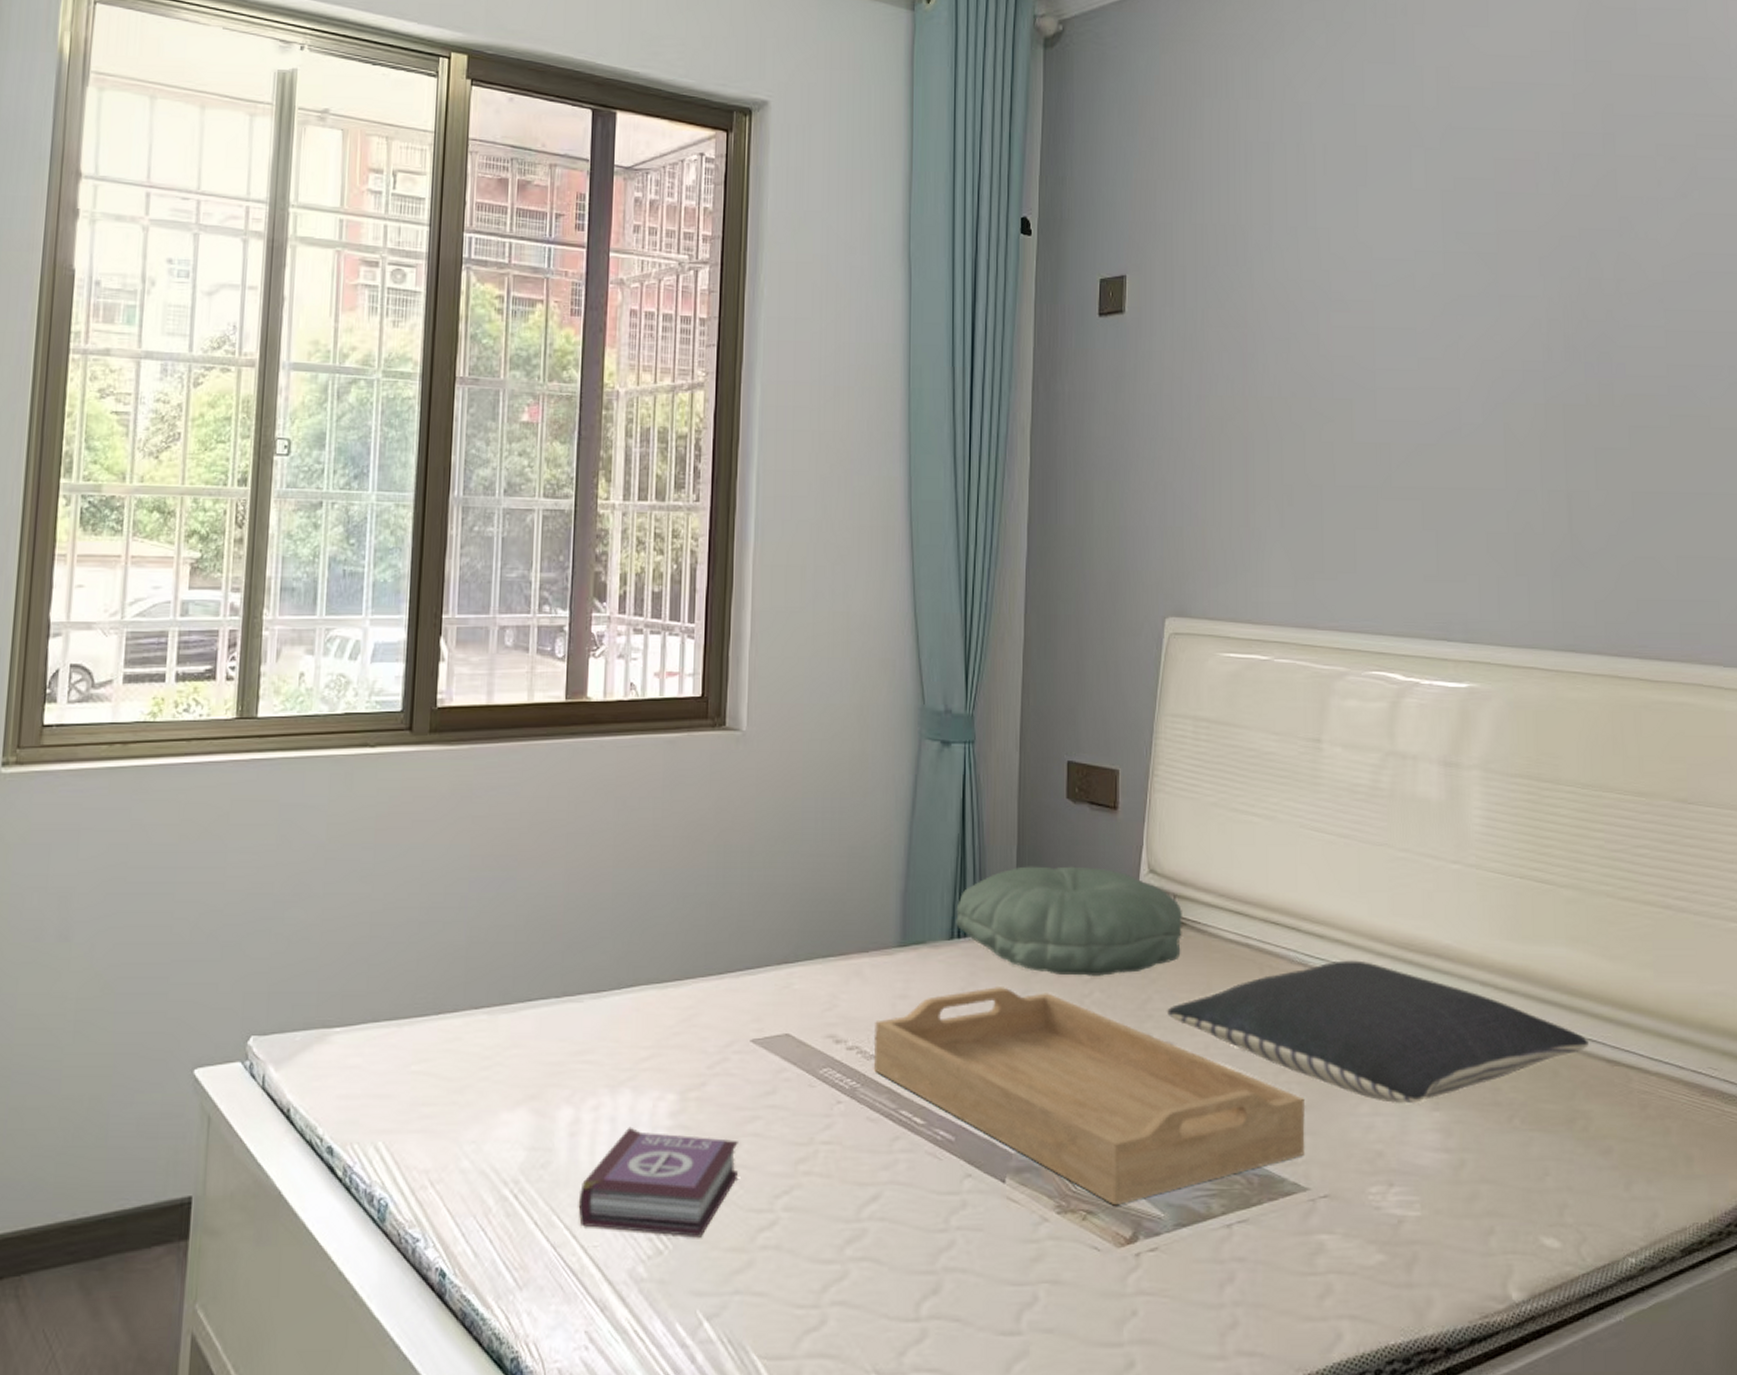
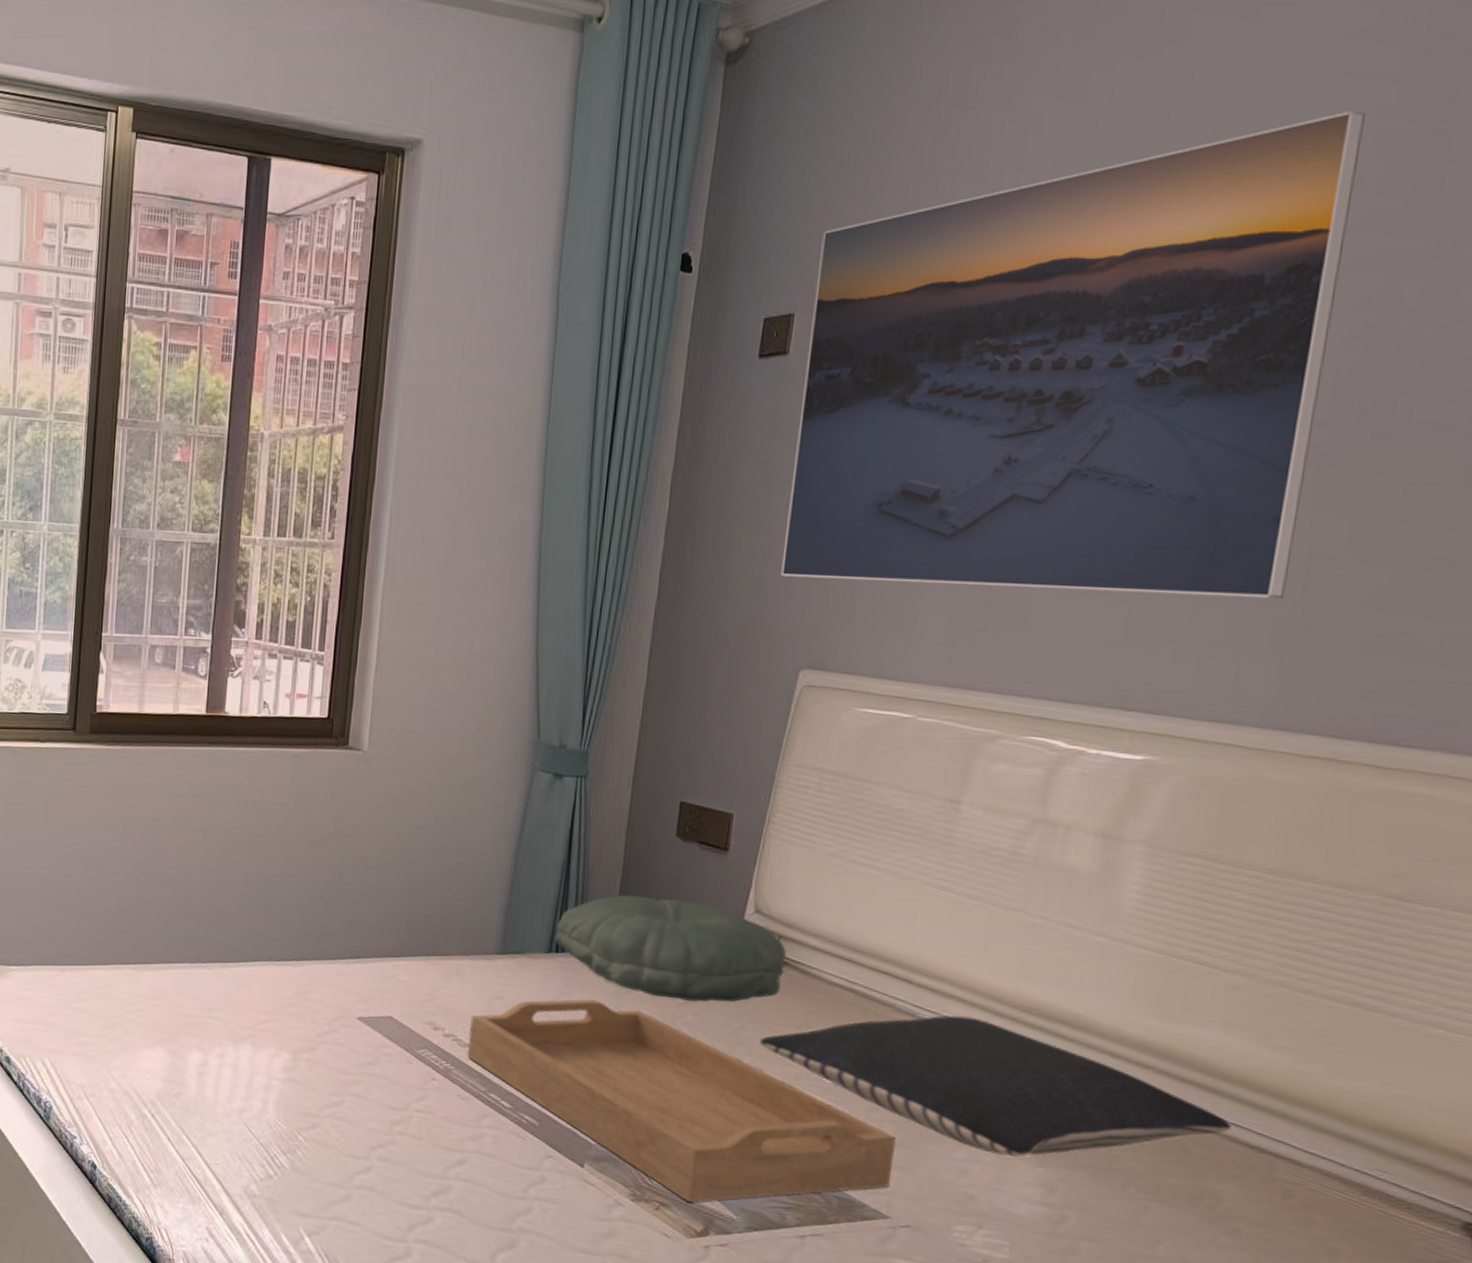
book: present [578,1127,739,1238] -> none [203,1074,342,1171]
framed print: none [1138,115,1556,532] -> present [780,110,1365,599]

